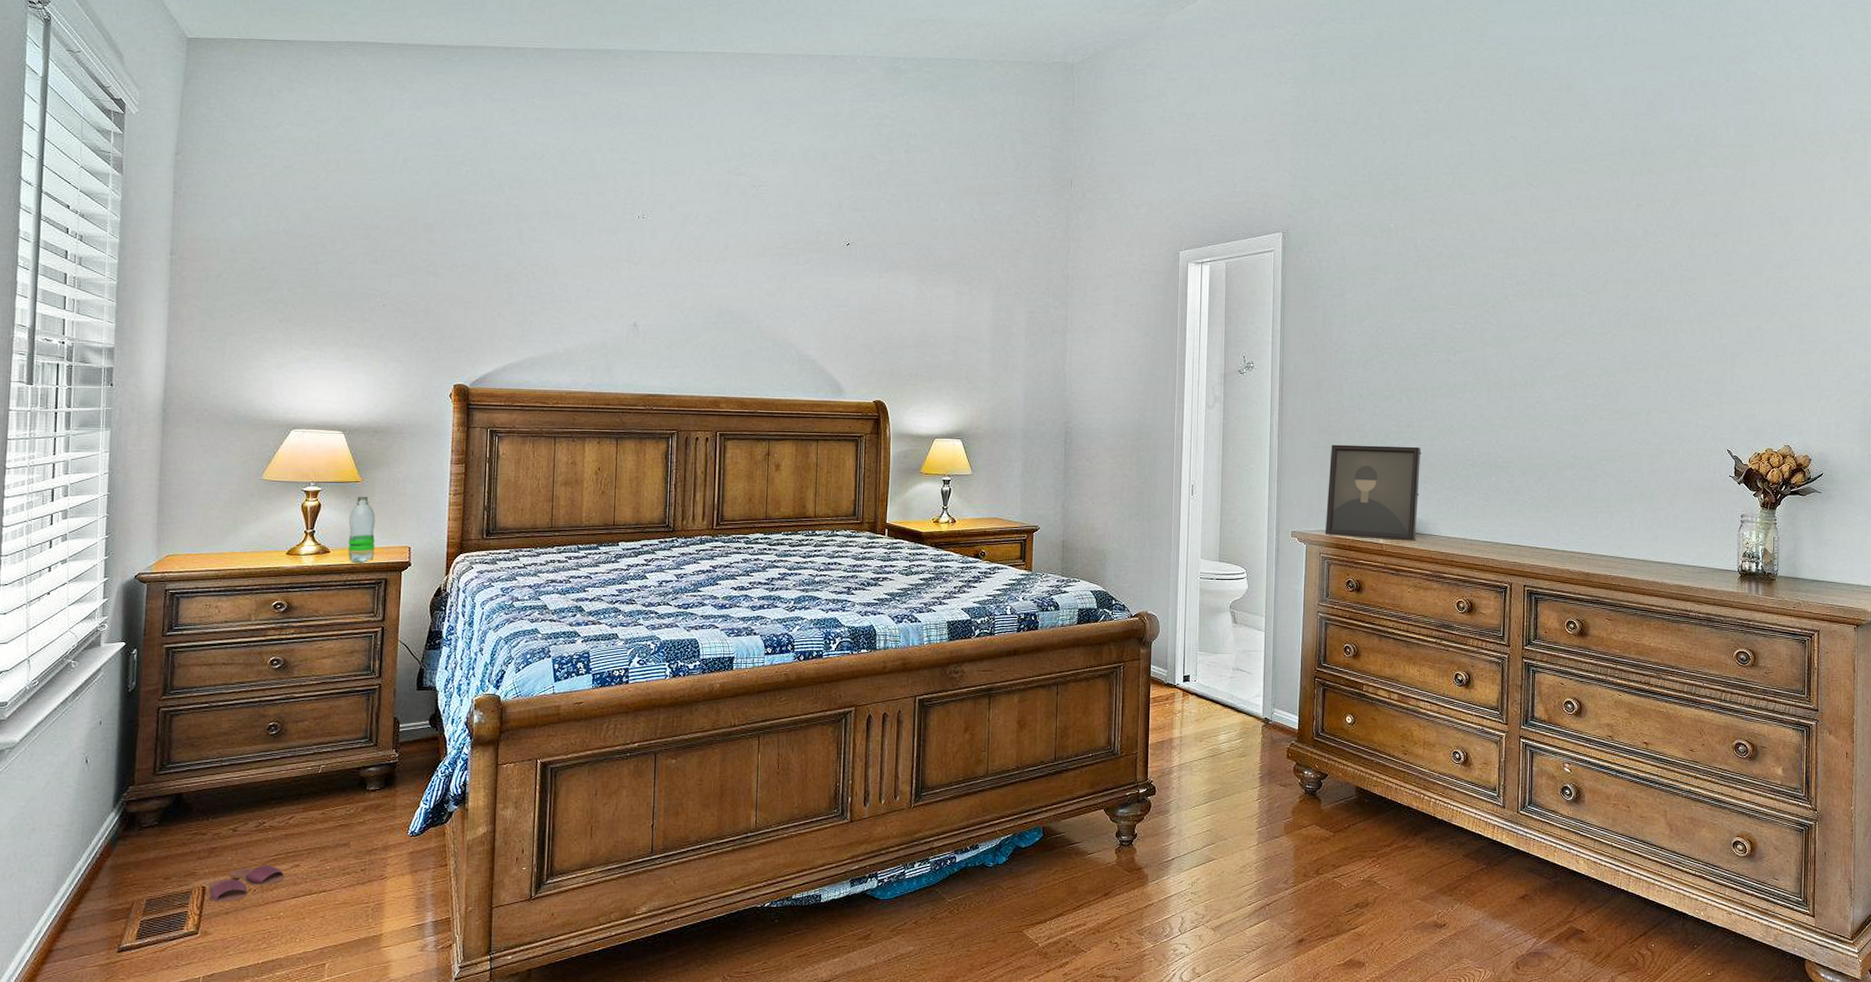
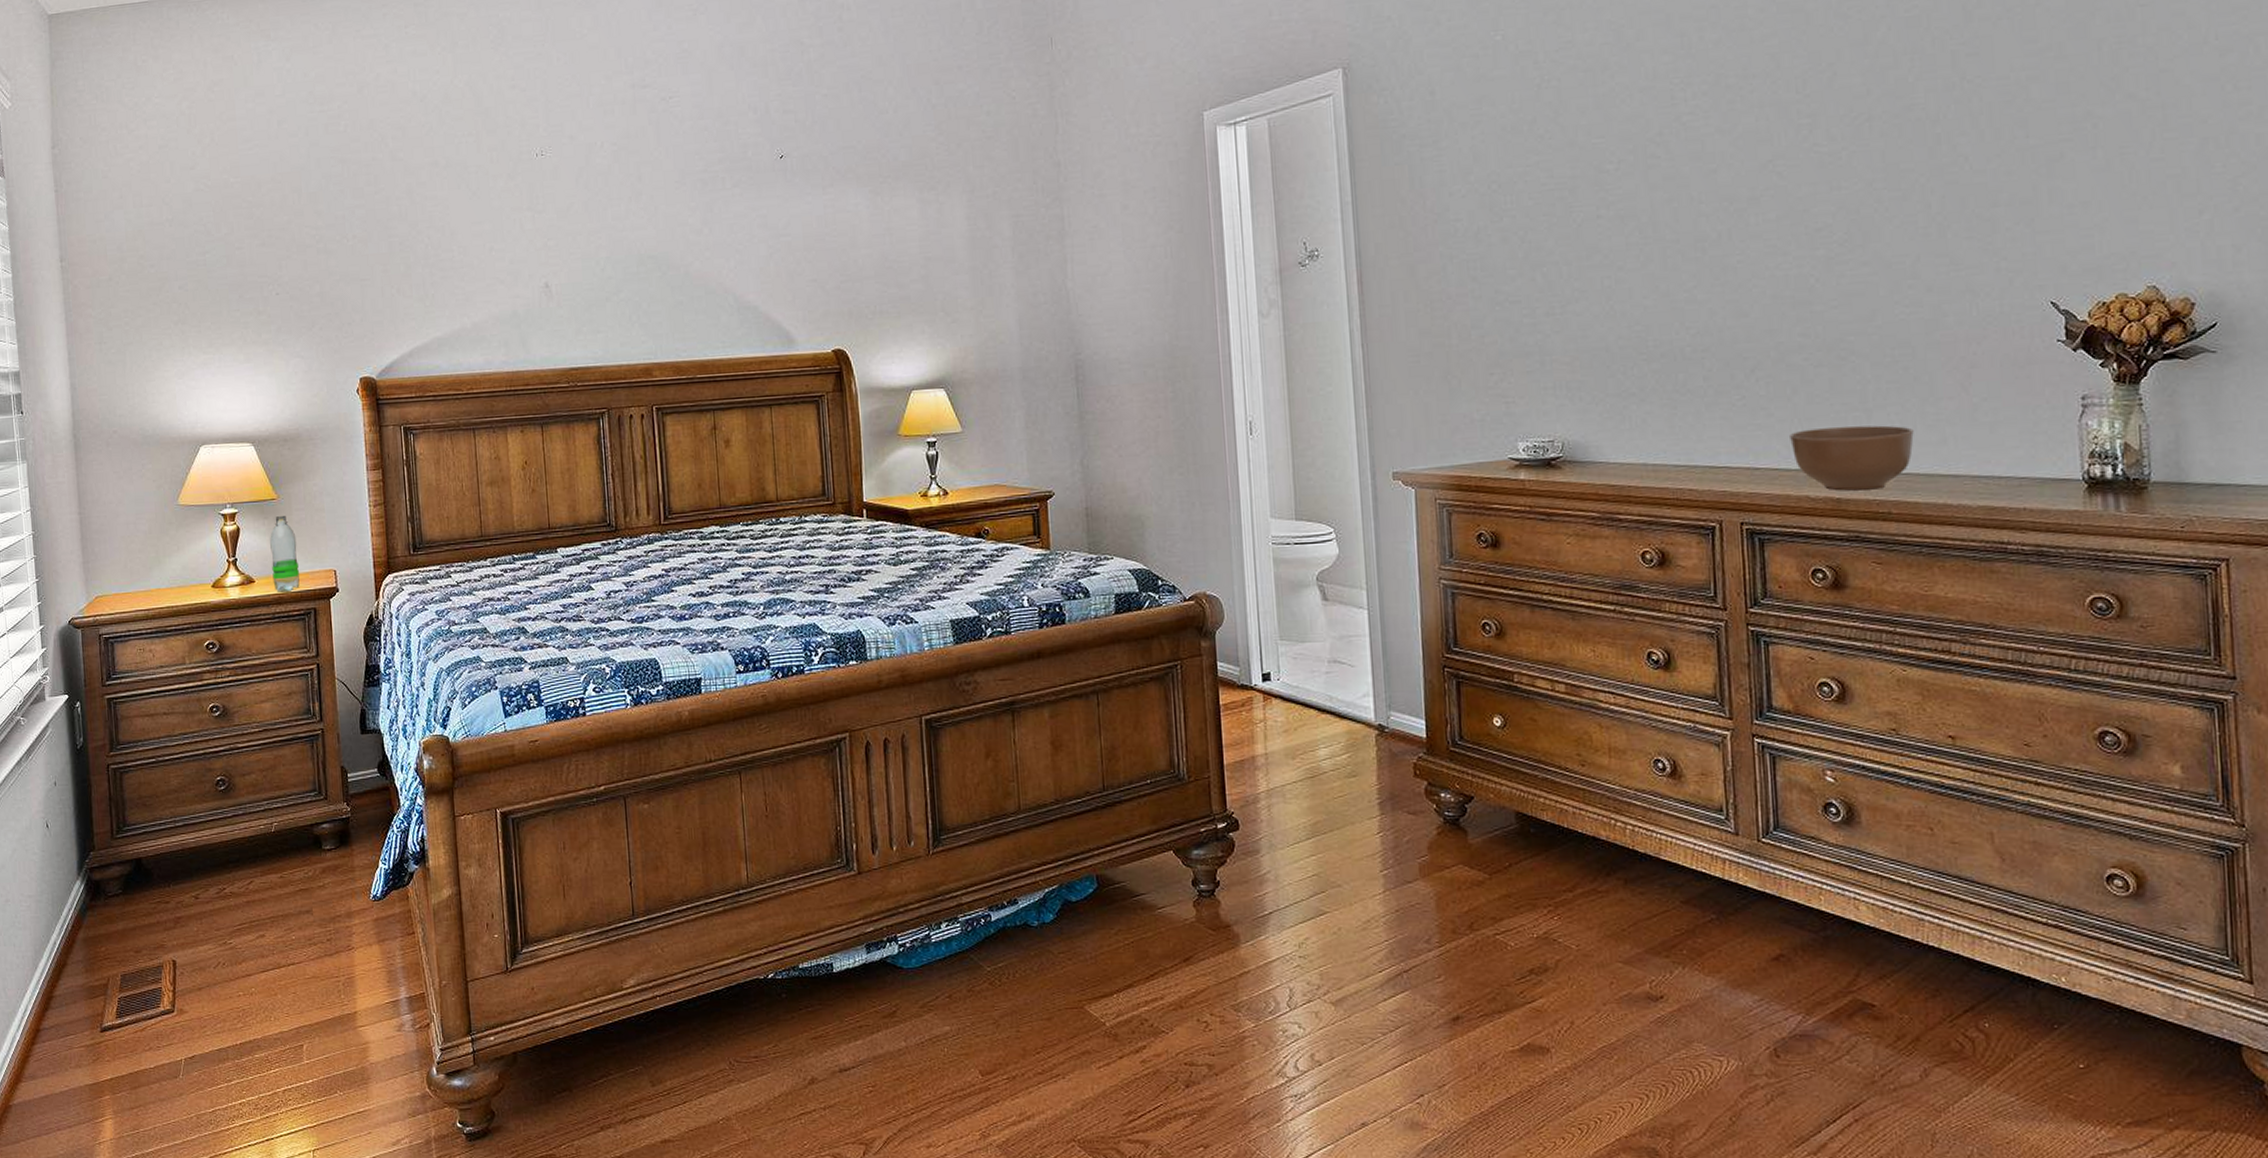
slippers: present [208,865,285,903] -> none [178,936,252,978]
picture frame: present [1324,444,1422,541] -> none [1438,341,1573,474]
bowl: none [1560,523,1638,568] -> present [1790,425,1914,491]

